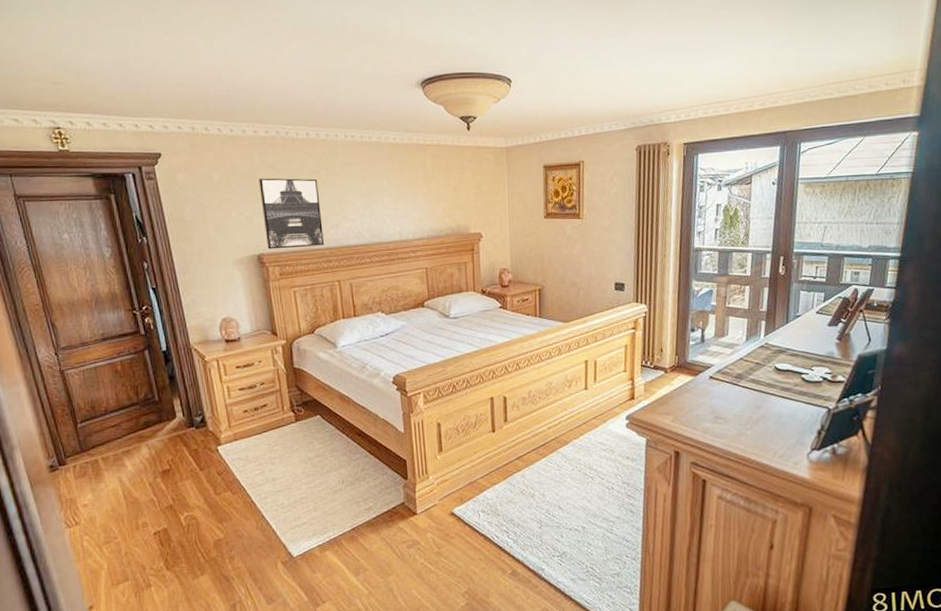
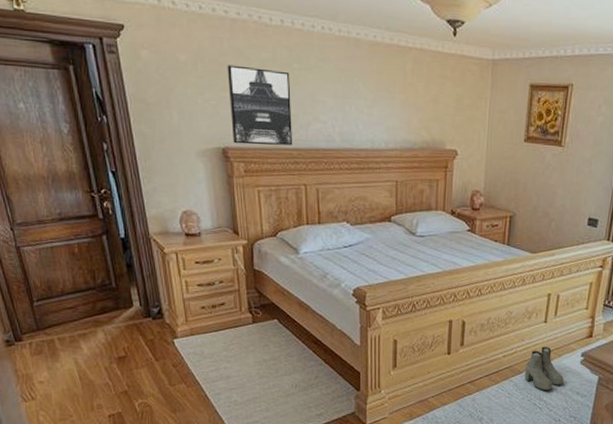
boots: none [571,414,612,459] -> present [524,347,564,391]

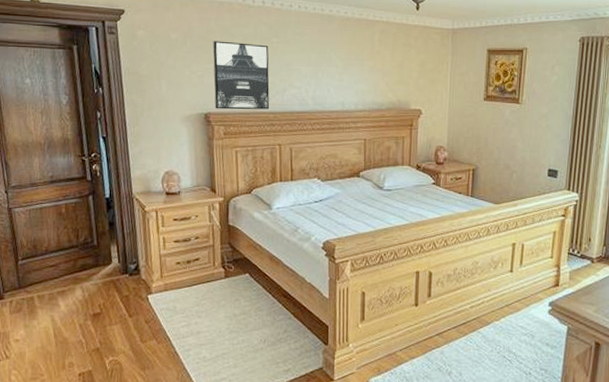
boots: present [524,347,564,391] -> none [492,297,532,342]

